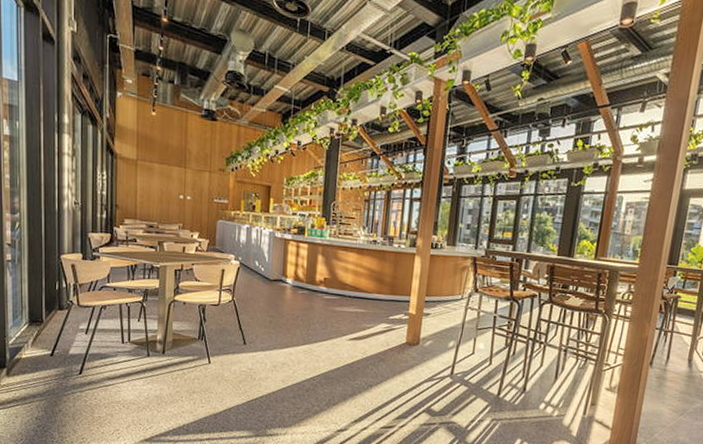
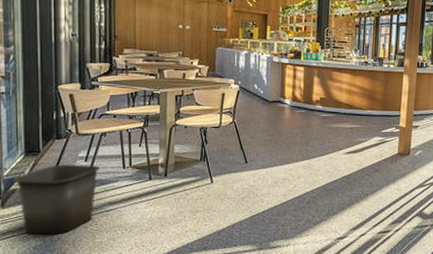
waste bin: none [18,335,99,407] -> present [13,164,100,235]

